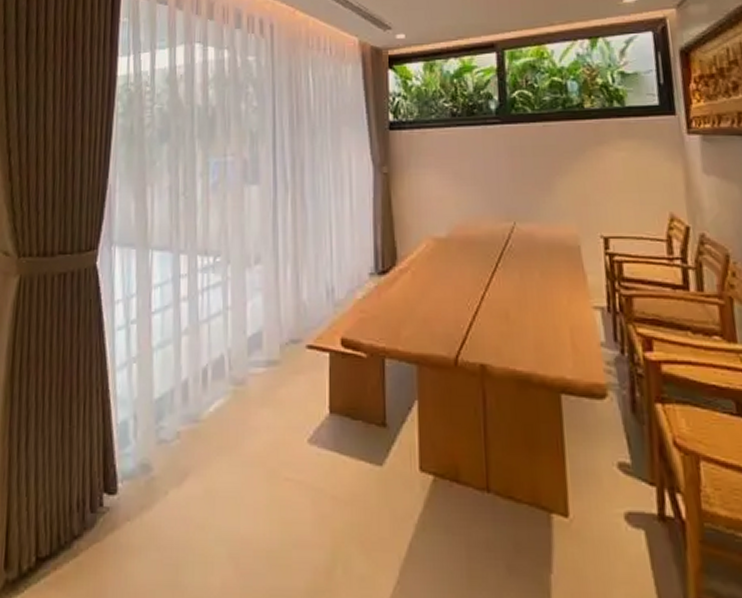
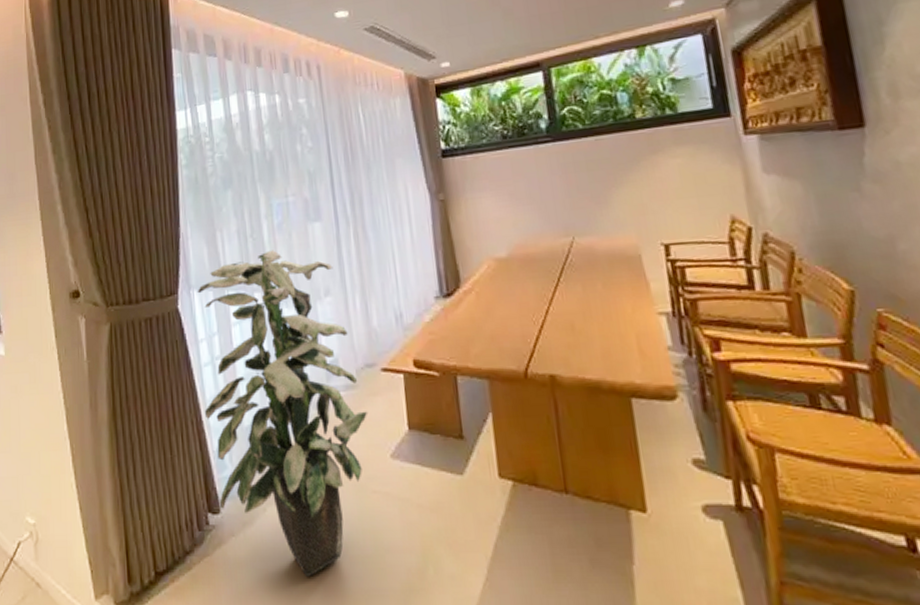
indoor plant: none [112,211,289,572] -> present [197,250,368,578]

